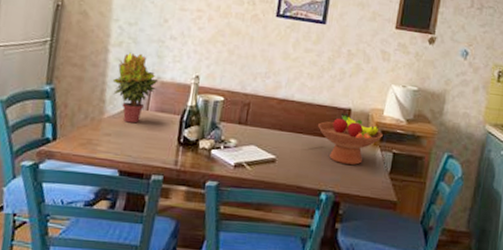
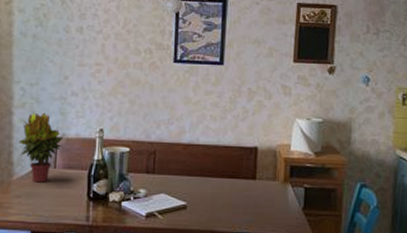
fruit bowl: present [317,113,383,165] -> none [225,152,292,203]

